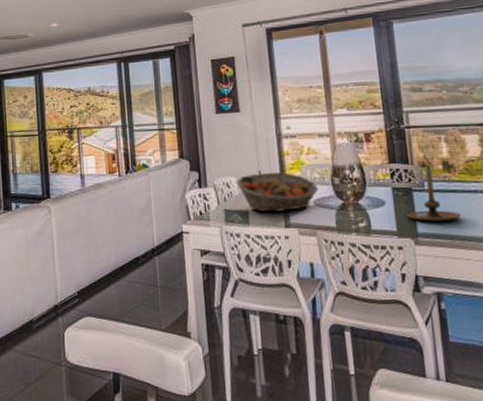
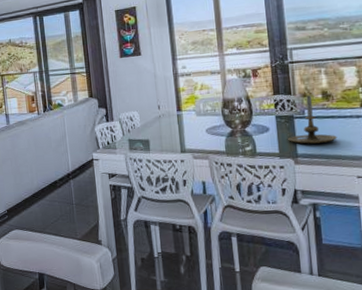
fruit basket: present [236,172,318,213] -> none [138,106,210,141]

